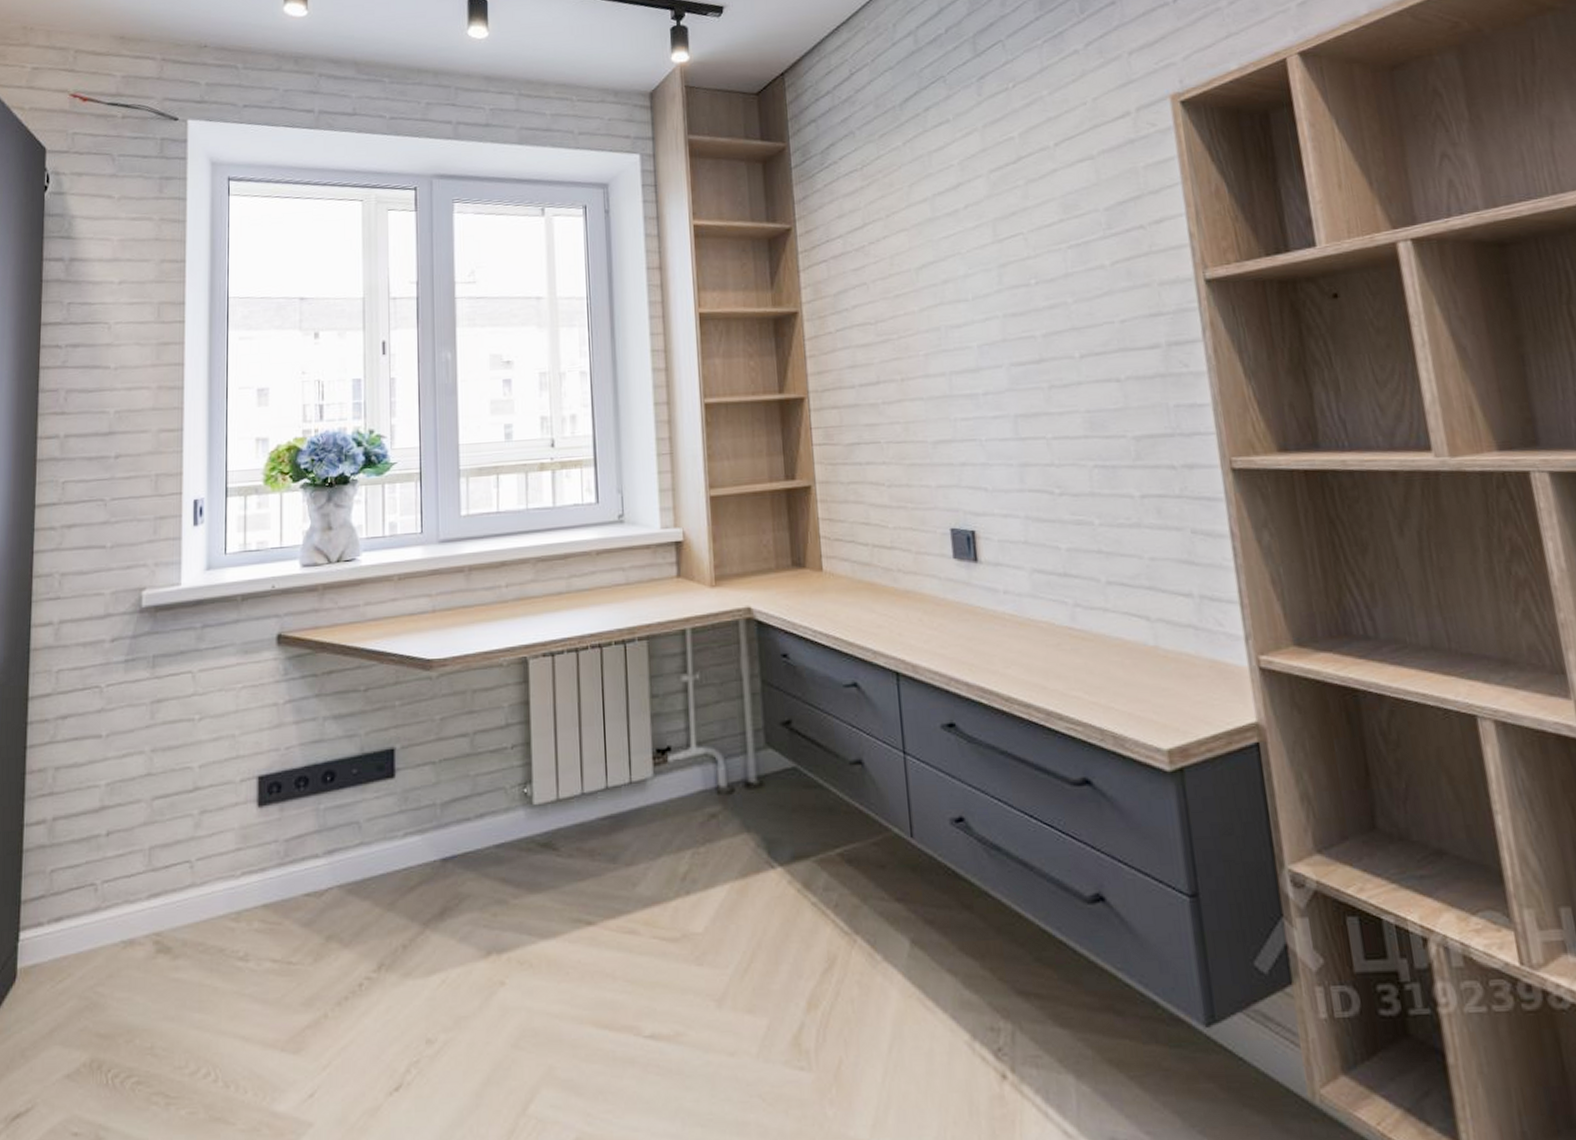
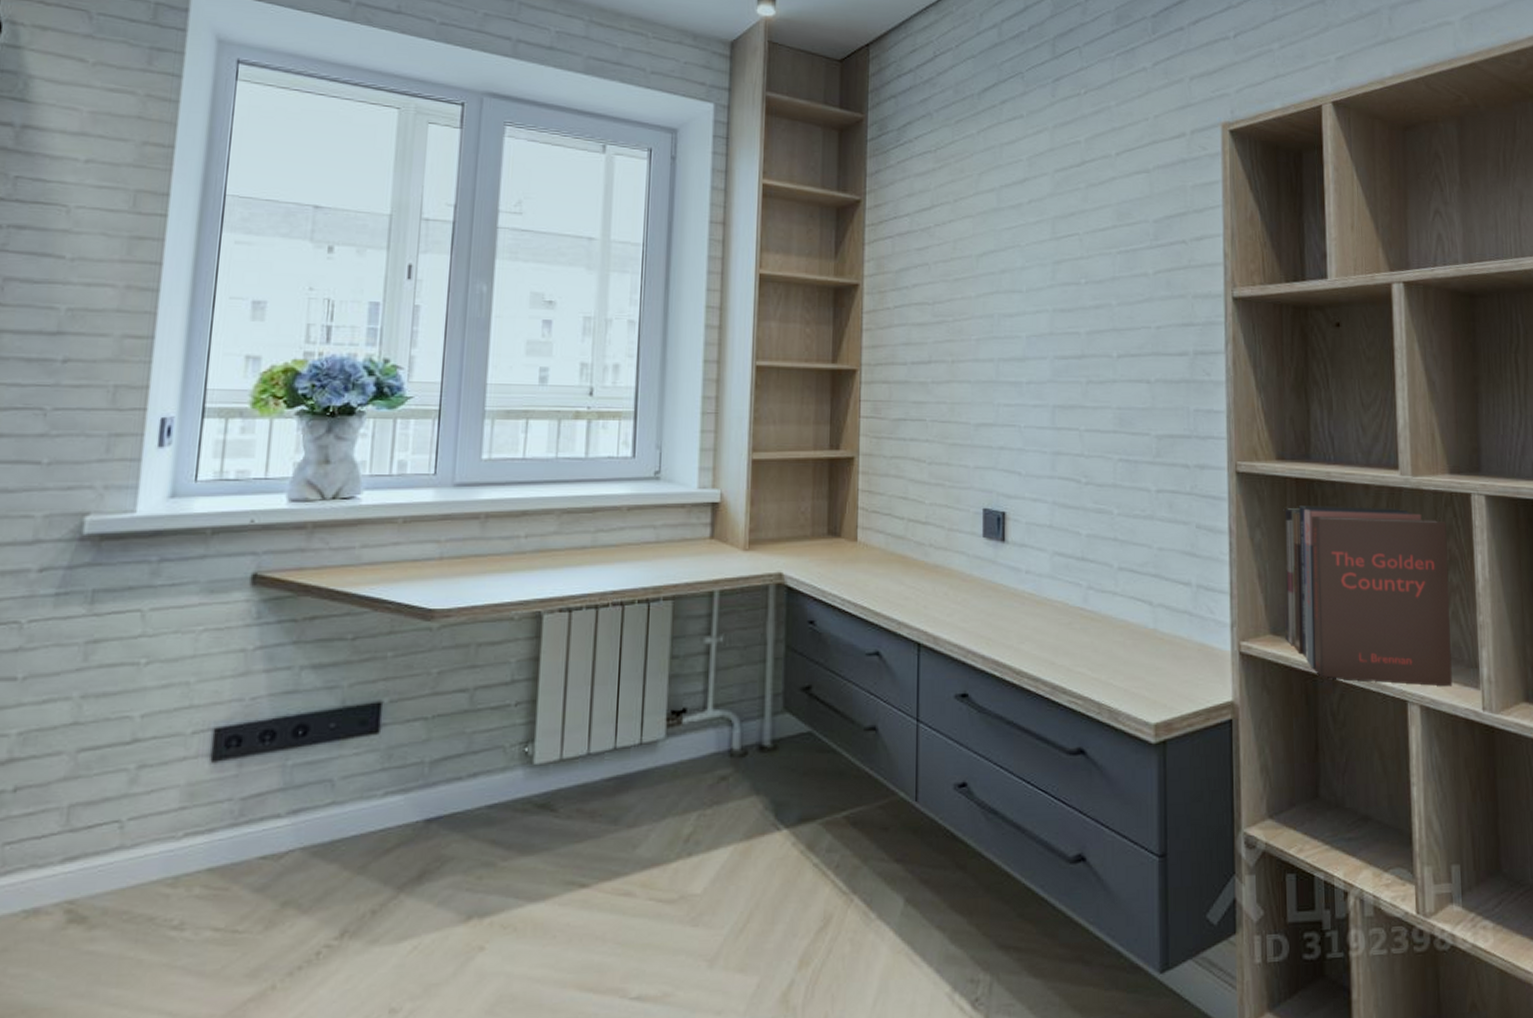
books: none [1293,494,1534,698] -> present [1283,506,1453,687]

